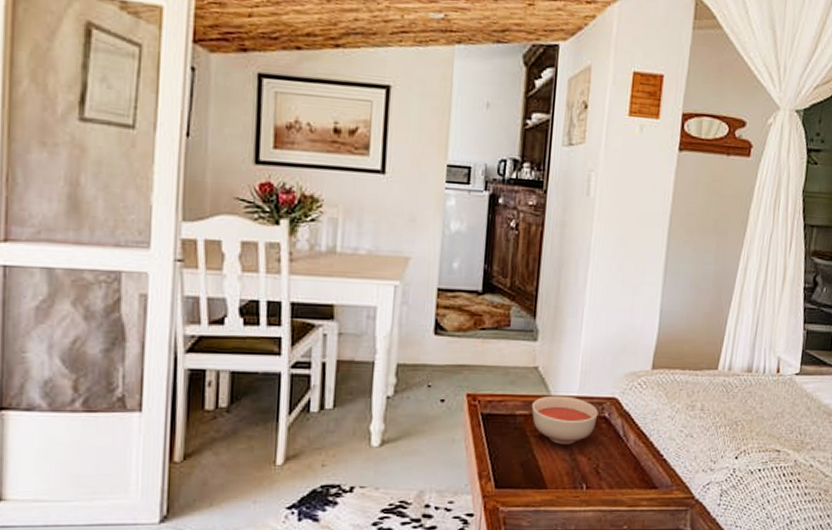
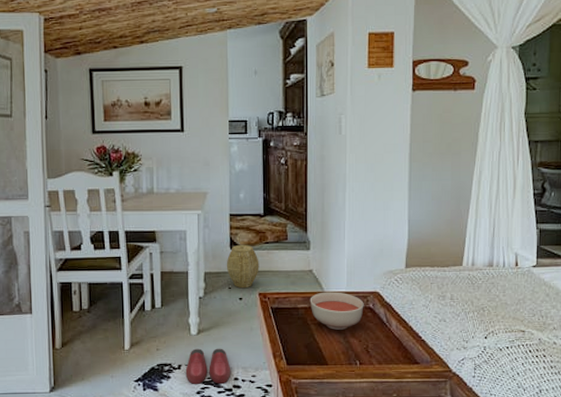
slippers: none [359,465,422,512] -> present [185,348,231,384]
woven basket: none [426,330,471,387] -> present [226,245,259,289]

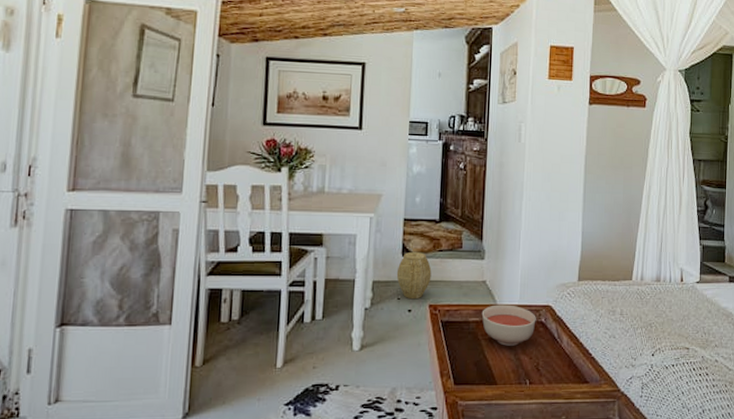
slippers: present [185,348,231,384] -> none [343,366,394,407]

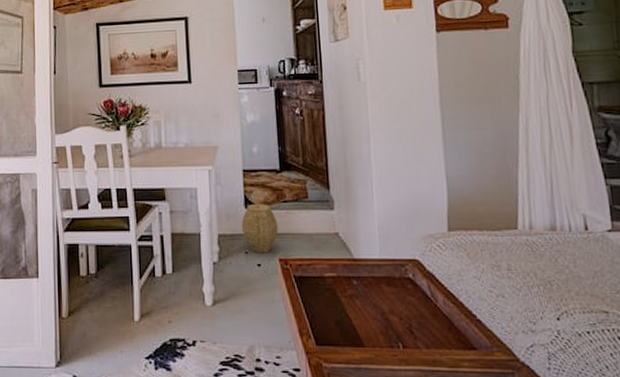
bowl: present [481,305,536,346] -> none [337,258,403,304]

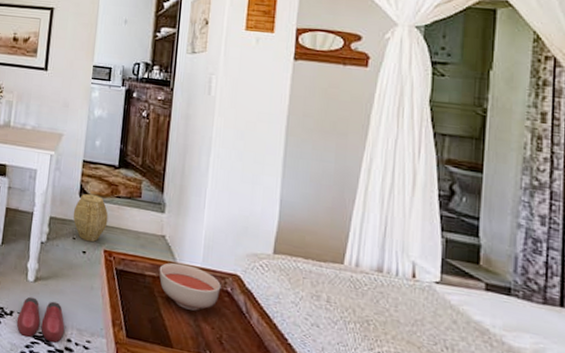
slippers: none [201,322,252,365] -> present [16,296,65,343]
bowl: none [337,258,403,304] -> present [159,262,221,311]

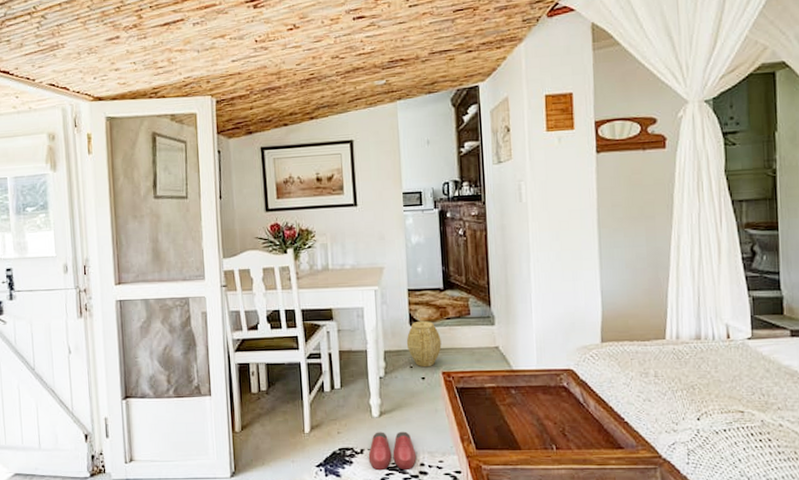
bowl: present [159,262,221,311] -> none [497,369,558,411]

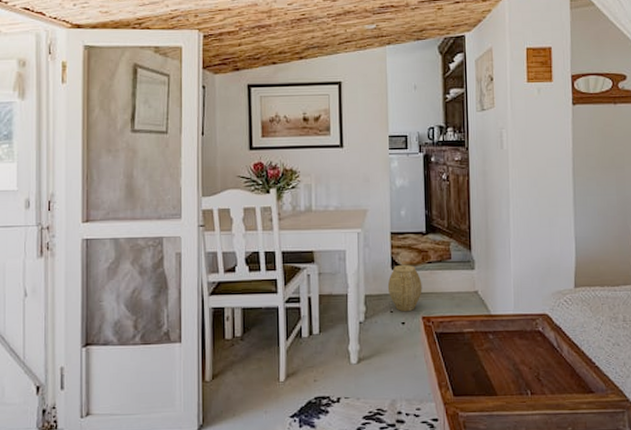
slippers: present [368,431,417,470] -> none [345,378,394,419]

